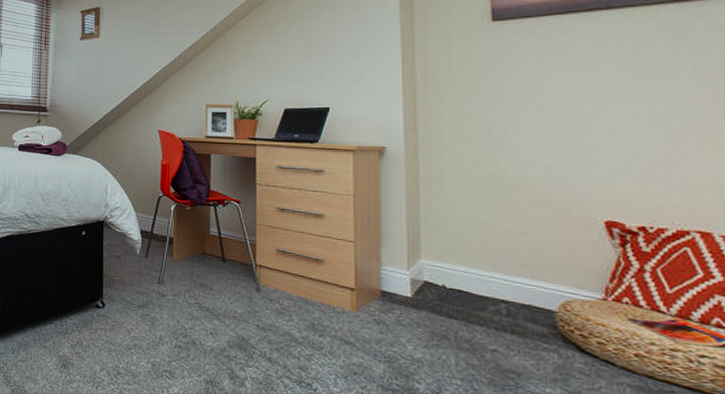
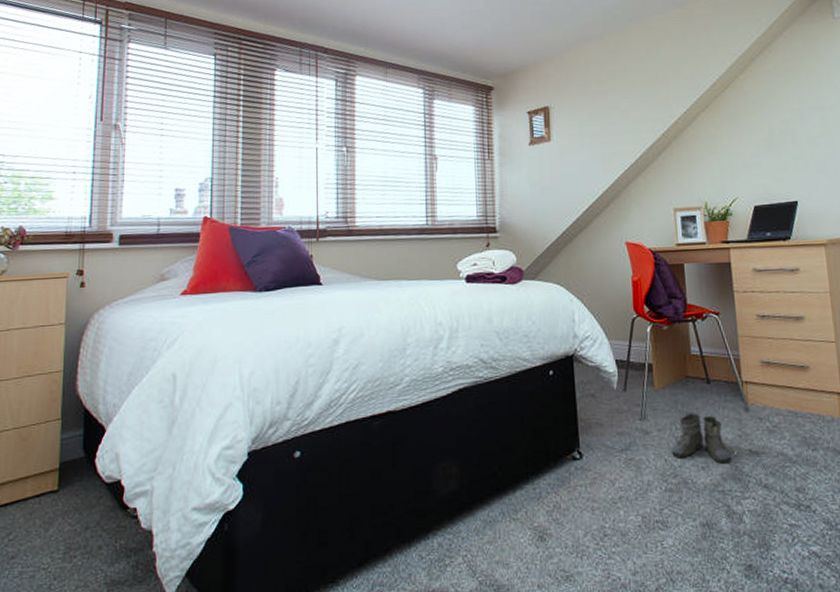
boots: none [184,284,243,333] -> present [671,413,735,464]

